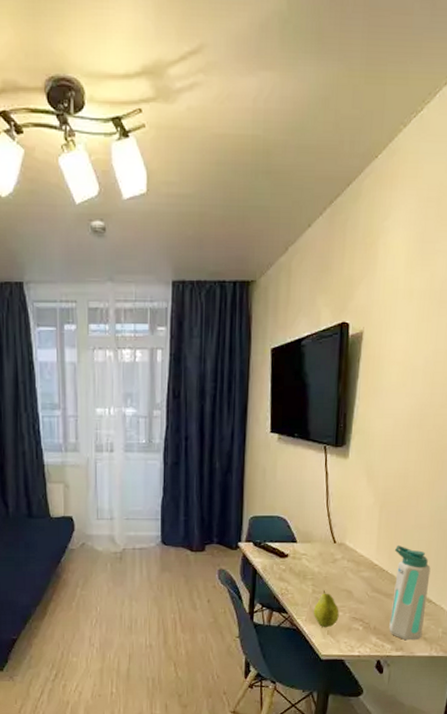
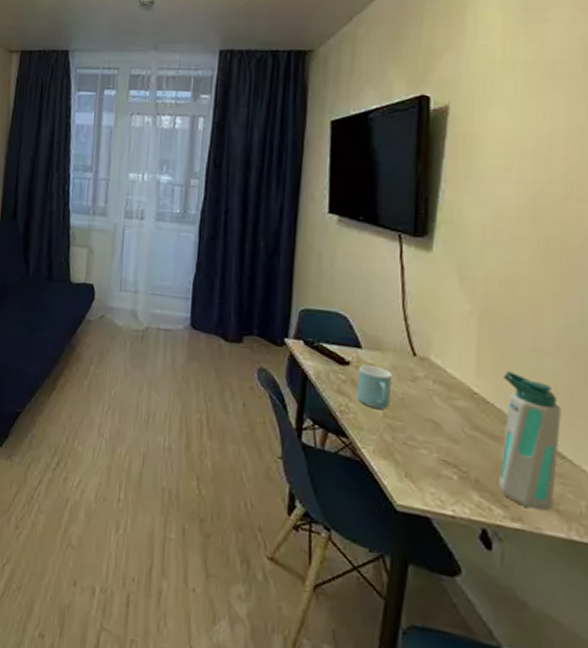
mug: none [293,555,319,587] -> present [356,364,393,409]
fruit: present [313,589,339,628] -> none [384,415,422,468]

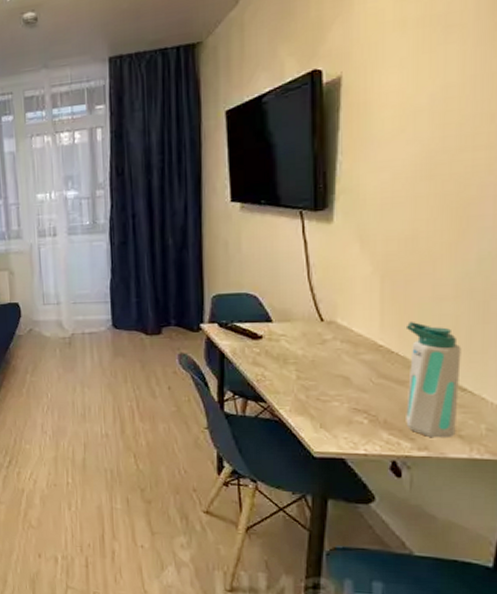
mug: present [356,364,393,409] -> none [270,335,303,373]

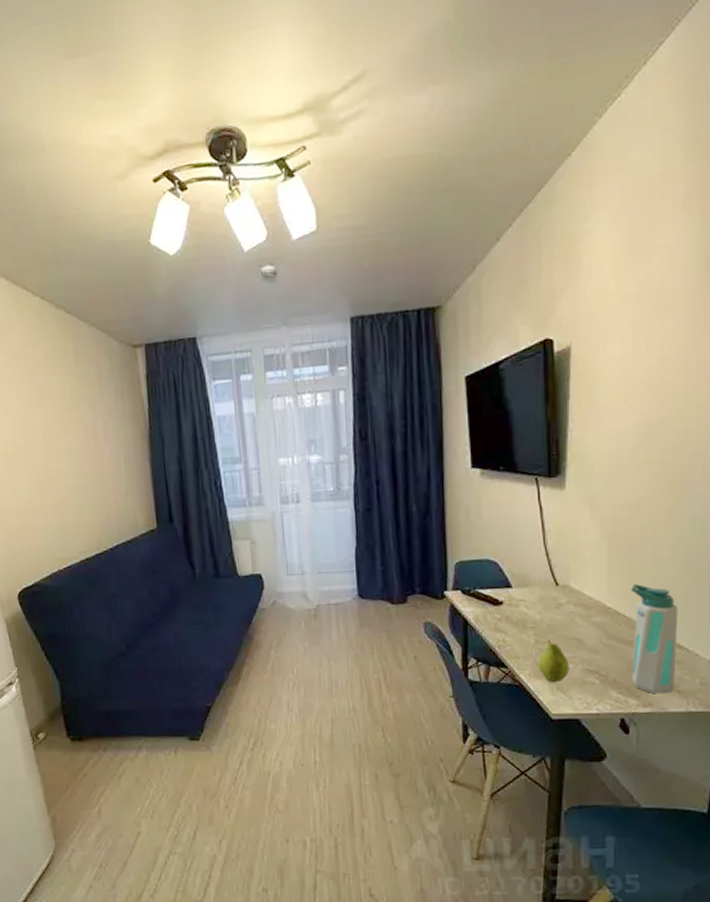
fruit: none [299,375,334,420] -> present [537,639,569,683]

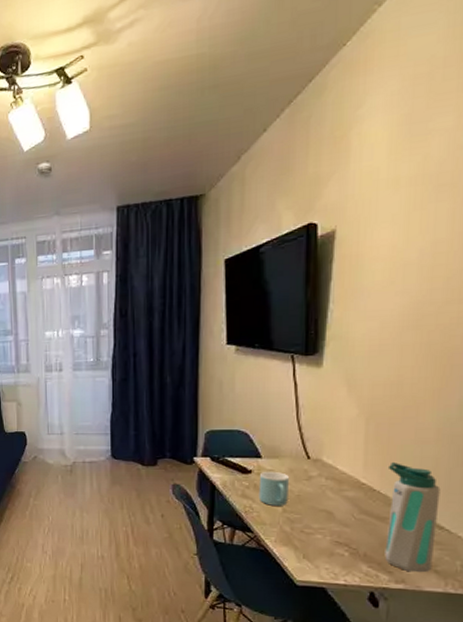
mug: none [510,601,541,638] -> present [258,471,290,506]
fruit: present [537,639,569,683] -> none [284,509,317,551]

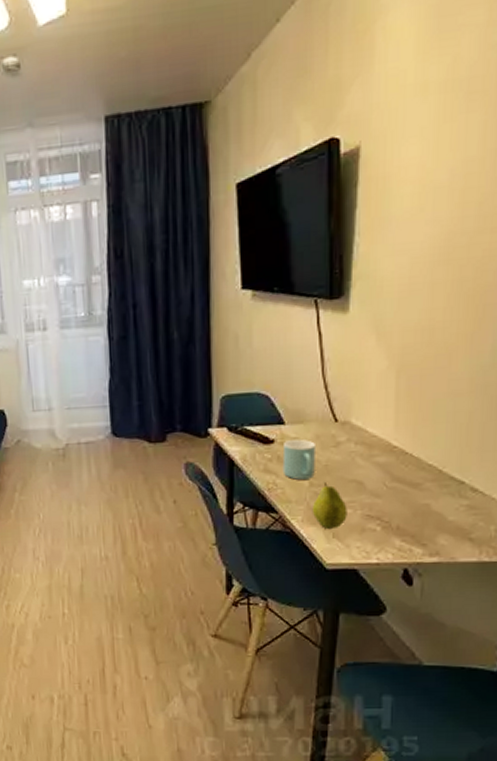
fruit: none [284,509,317,551] -> present [312,481,347,530]
water bottle: present [384,461,441,572] -> none [418,419,474,542]

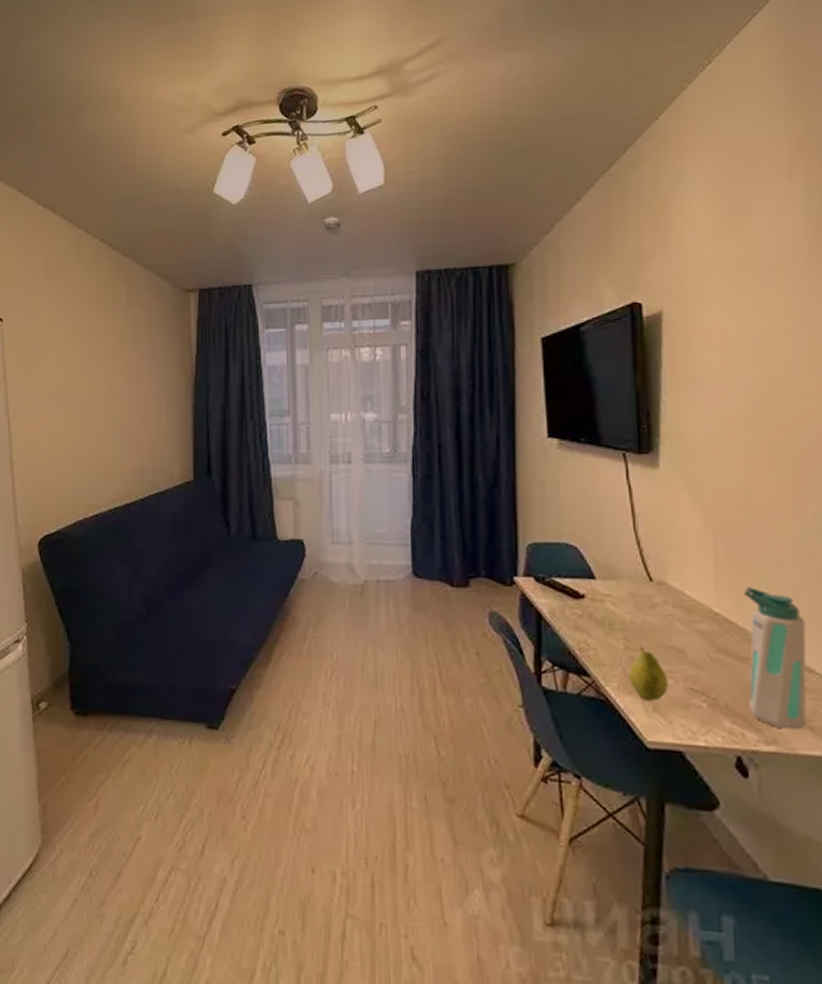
mug: present [282,439,317,480] -> none [594,596,631,641]
water bottle: none [418,419,474,542] -> present [743,586,807,729]

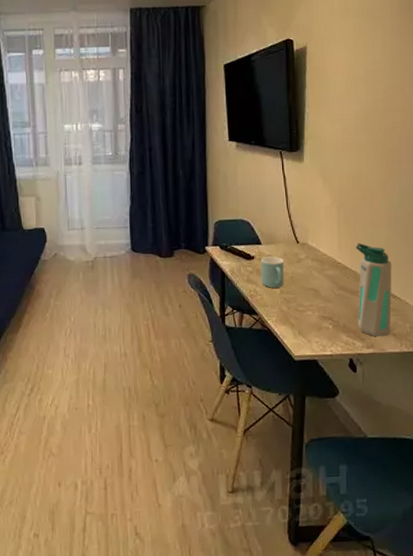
mug: none [594,596,631,641] -> present [260,256,285,288]
fruit: present [628,645,668,702] -> none [282,289,308,328]

